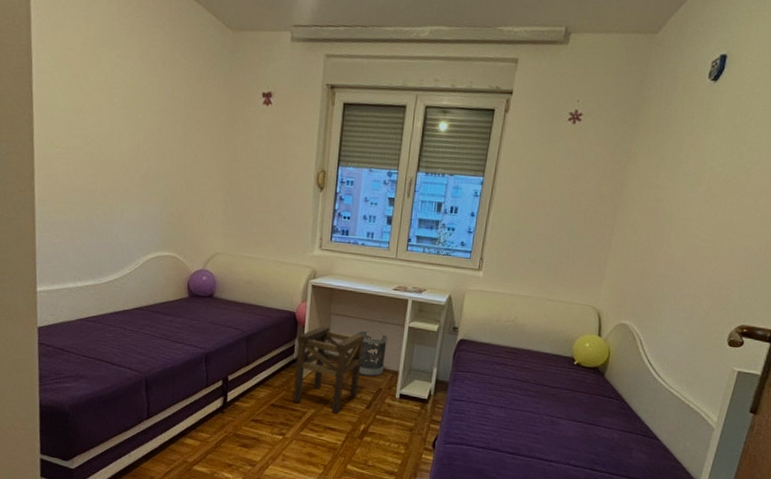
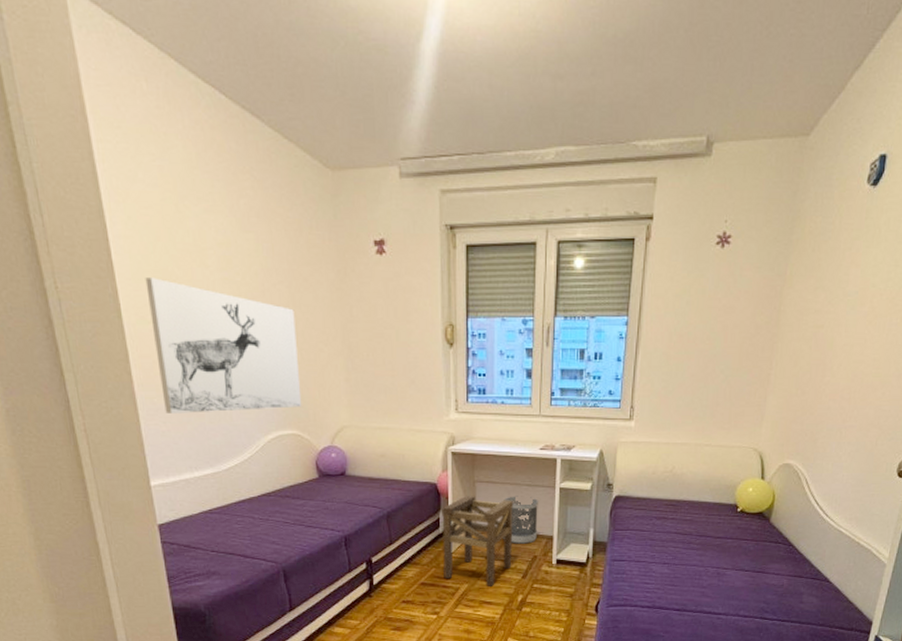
wall art: none [58,108,185,233] -> present [145,278,302,413]

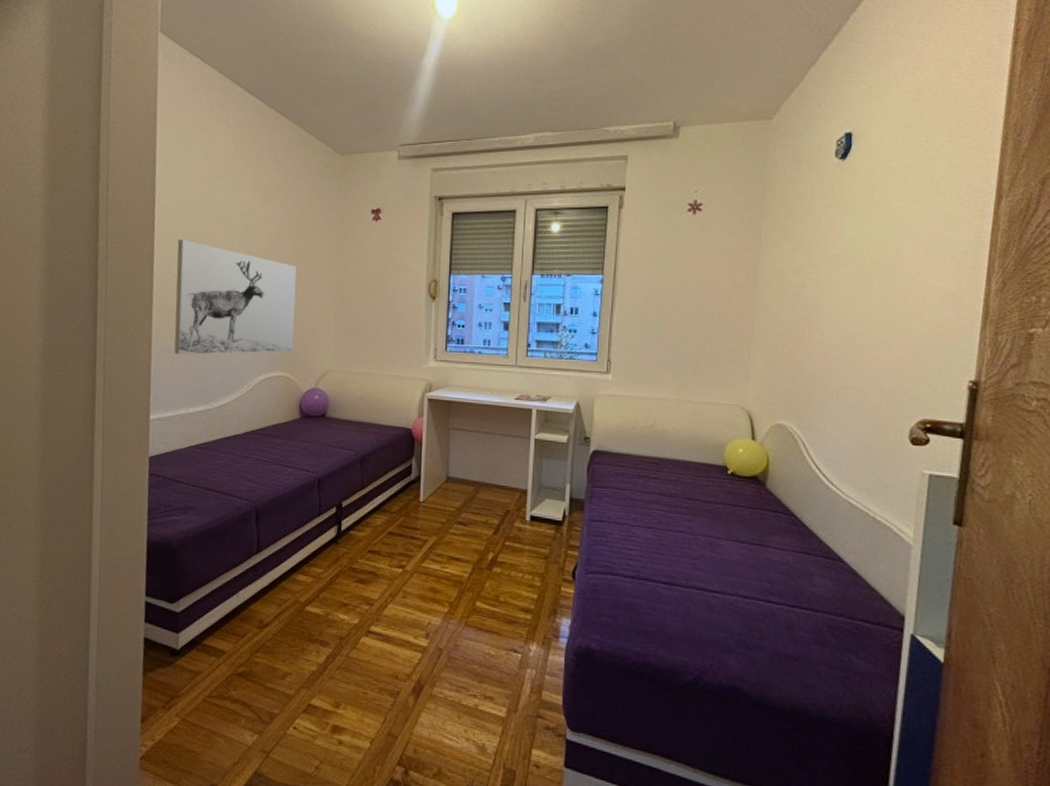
stool: present [443,495,513,586] -> none [412,442,486,541]
wastebasket: present [503,496,538,544] -> none [475,445,512,497]

